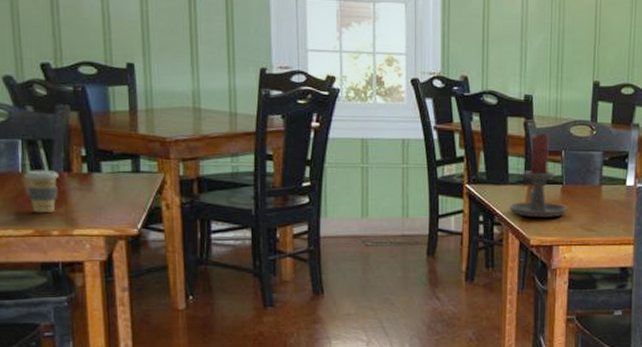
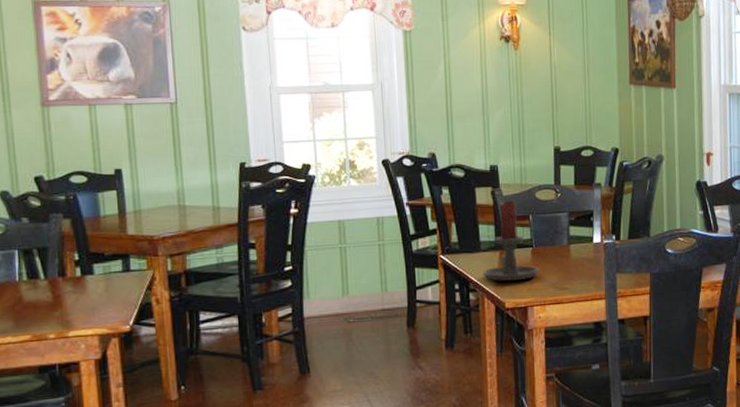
coffee cup: present [24,169,59,213] -> none [21,276,54,319]

